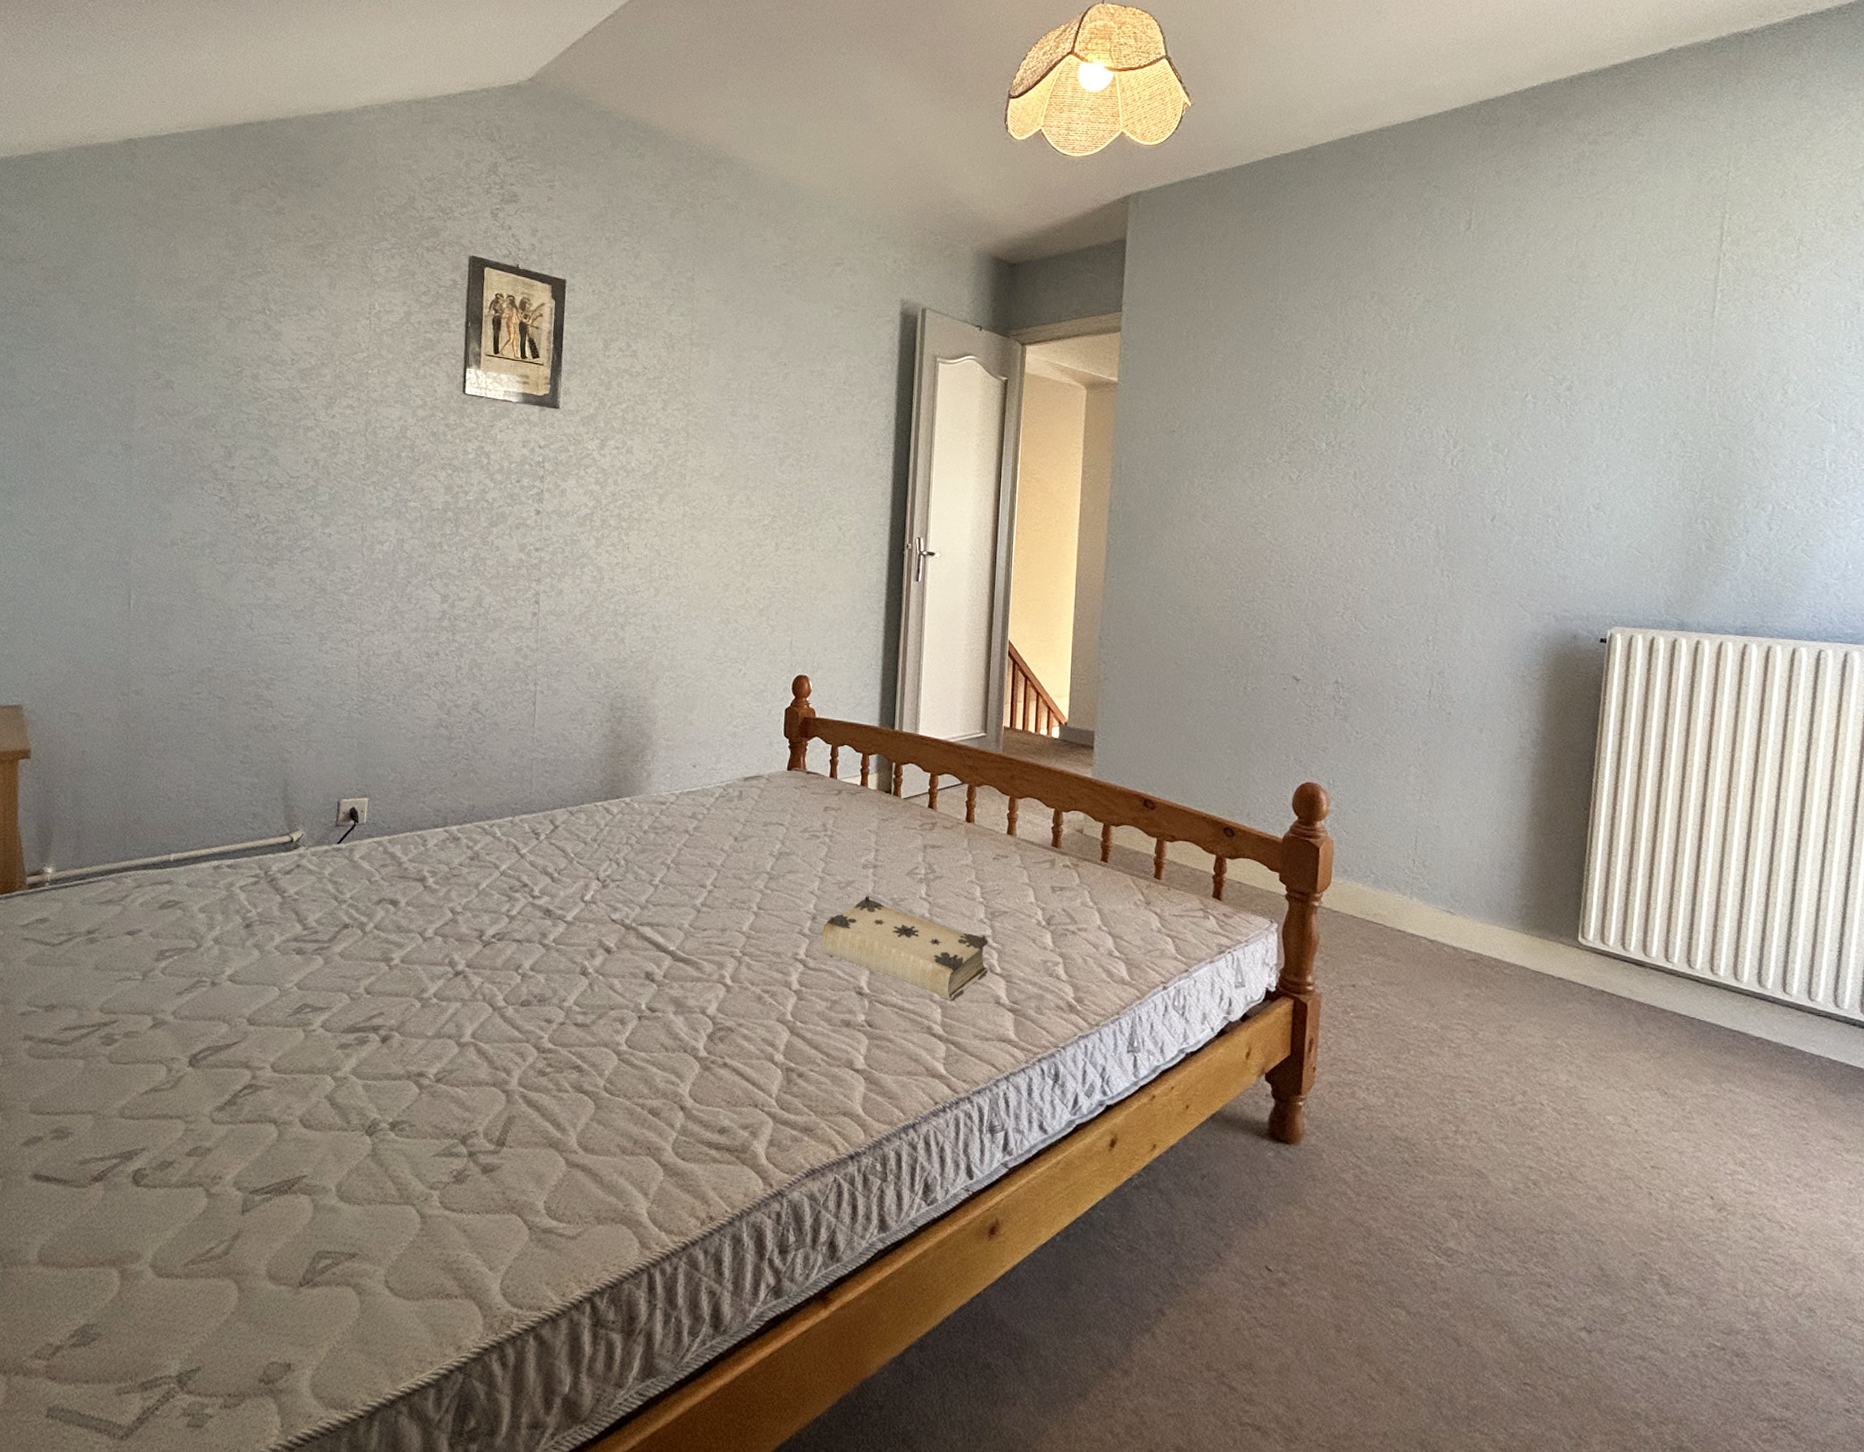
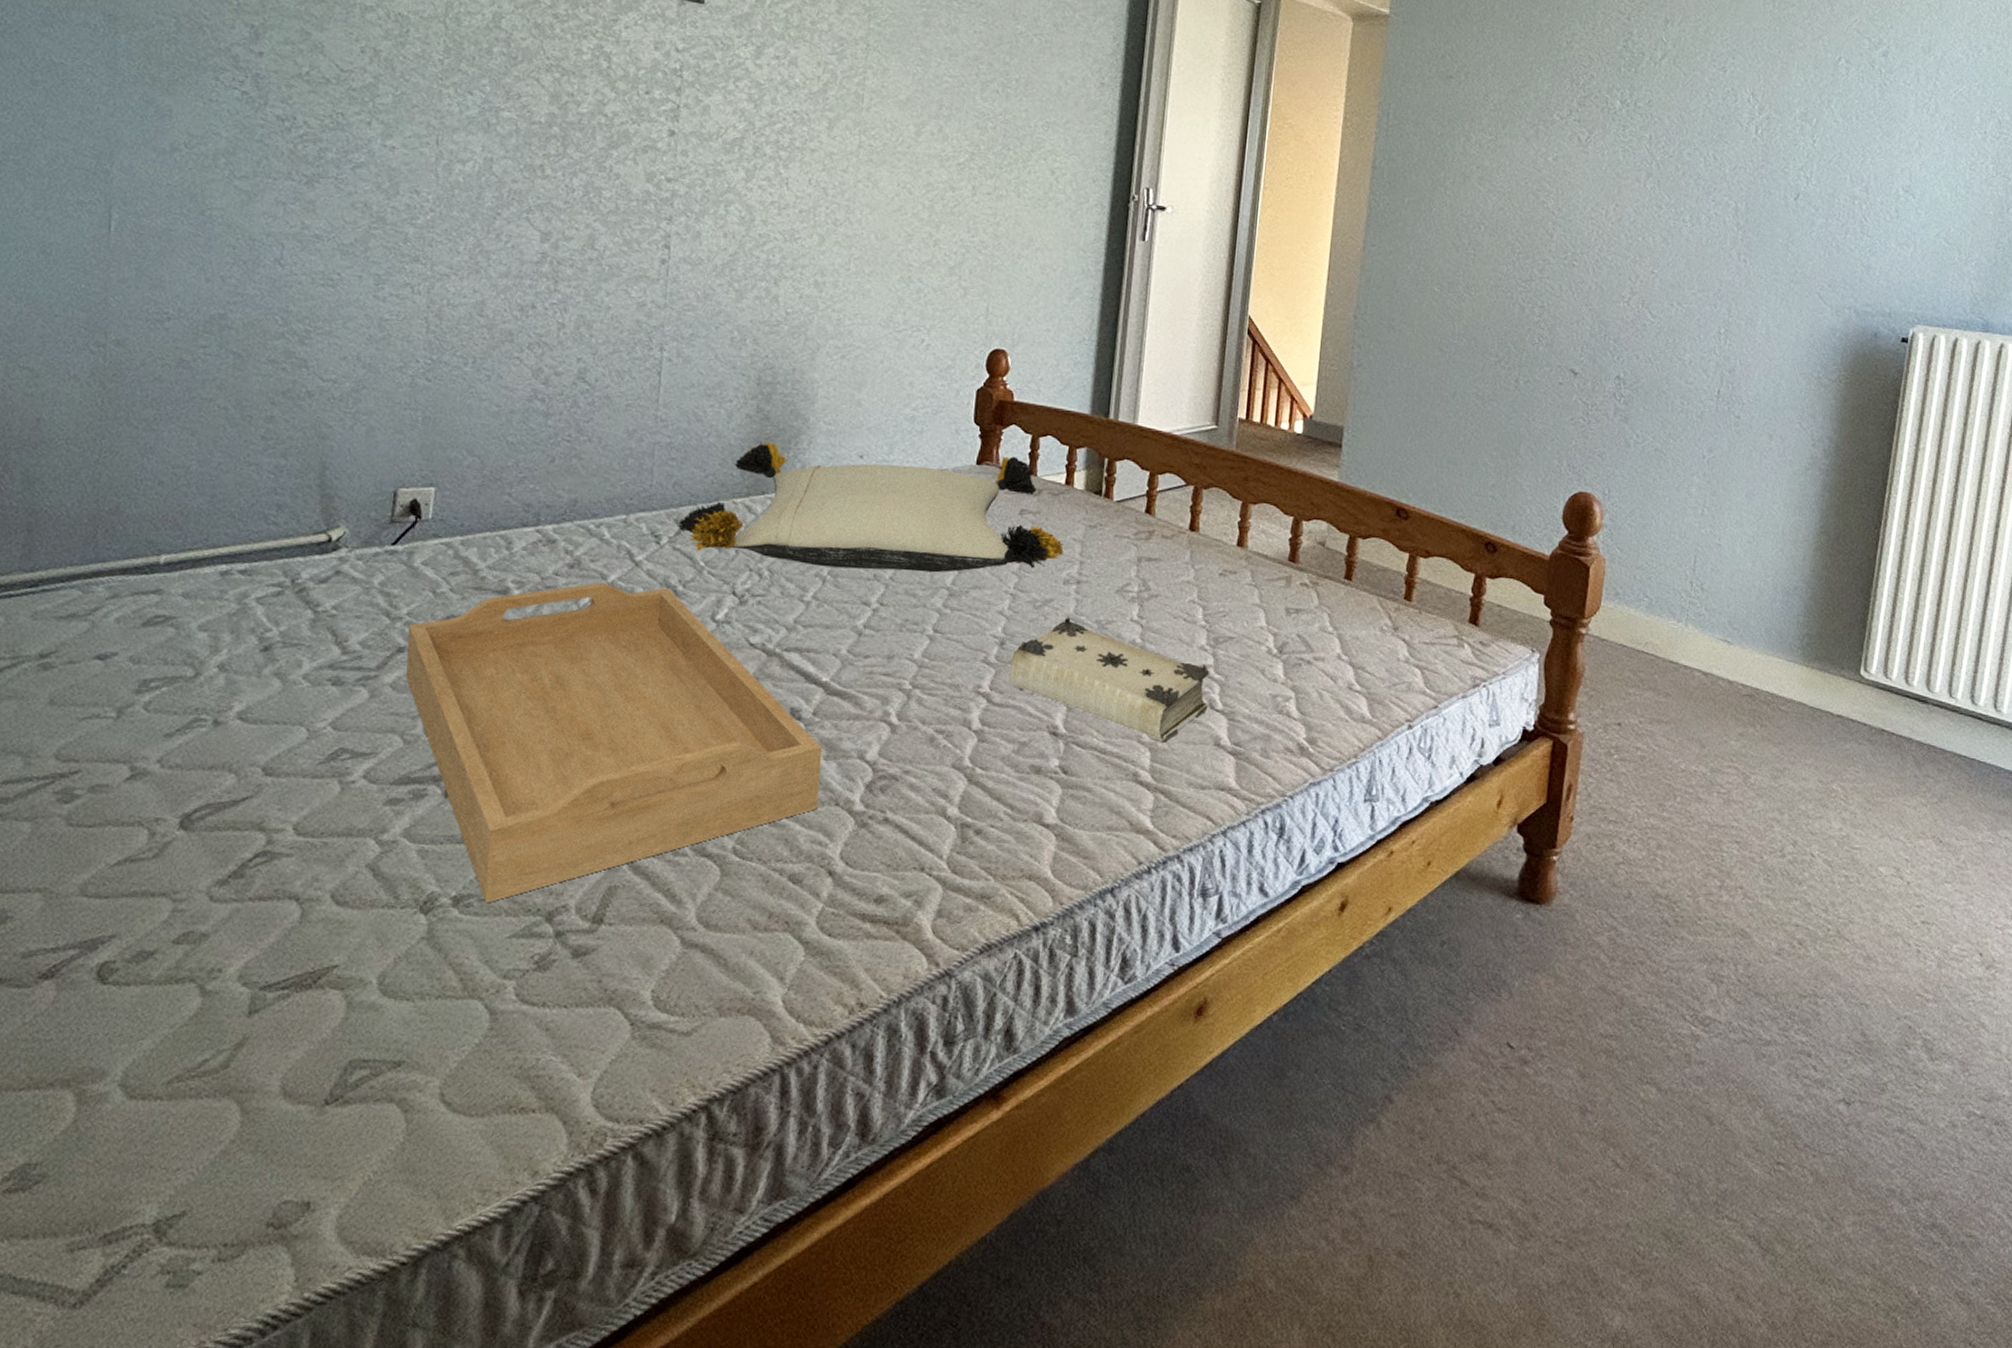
serving tray: none [350,871,672,1128] -> present [406,582,822,903]
pillow: none [552,756,863,860] -> present [677,441,1065,573]

